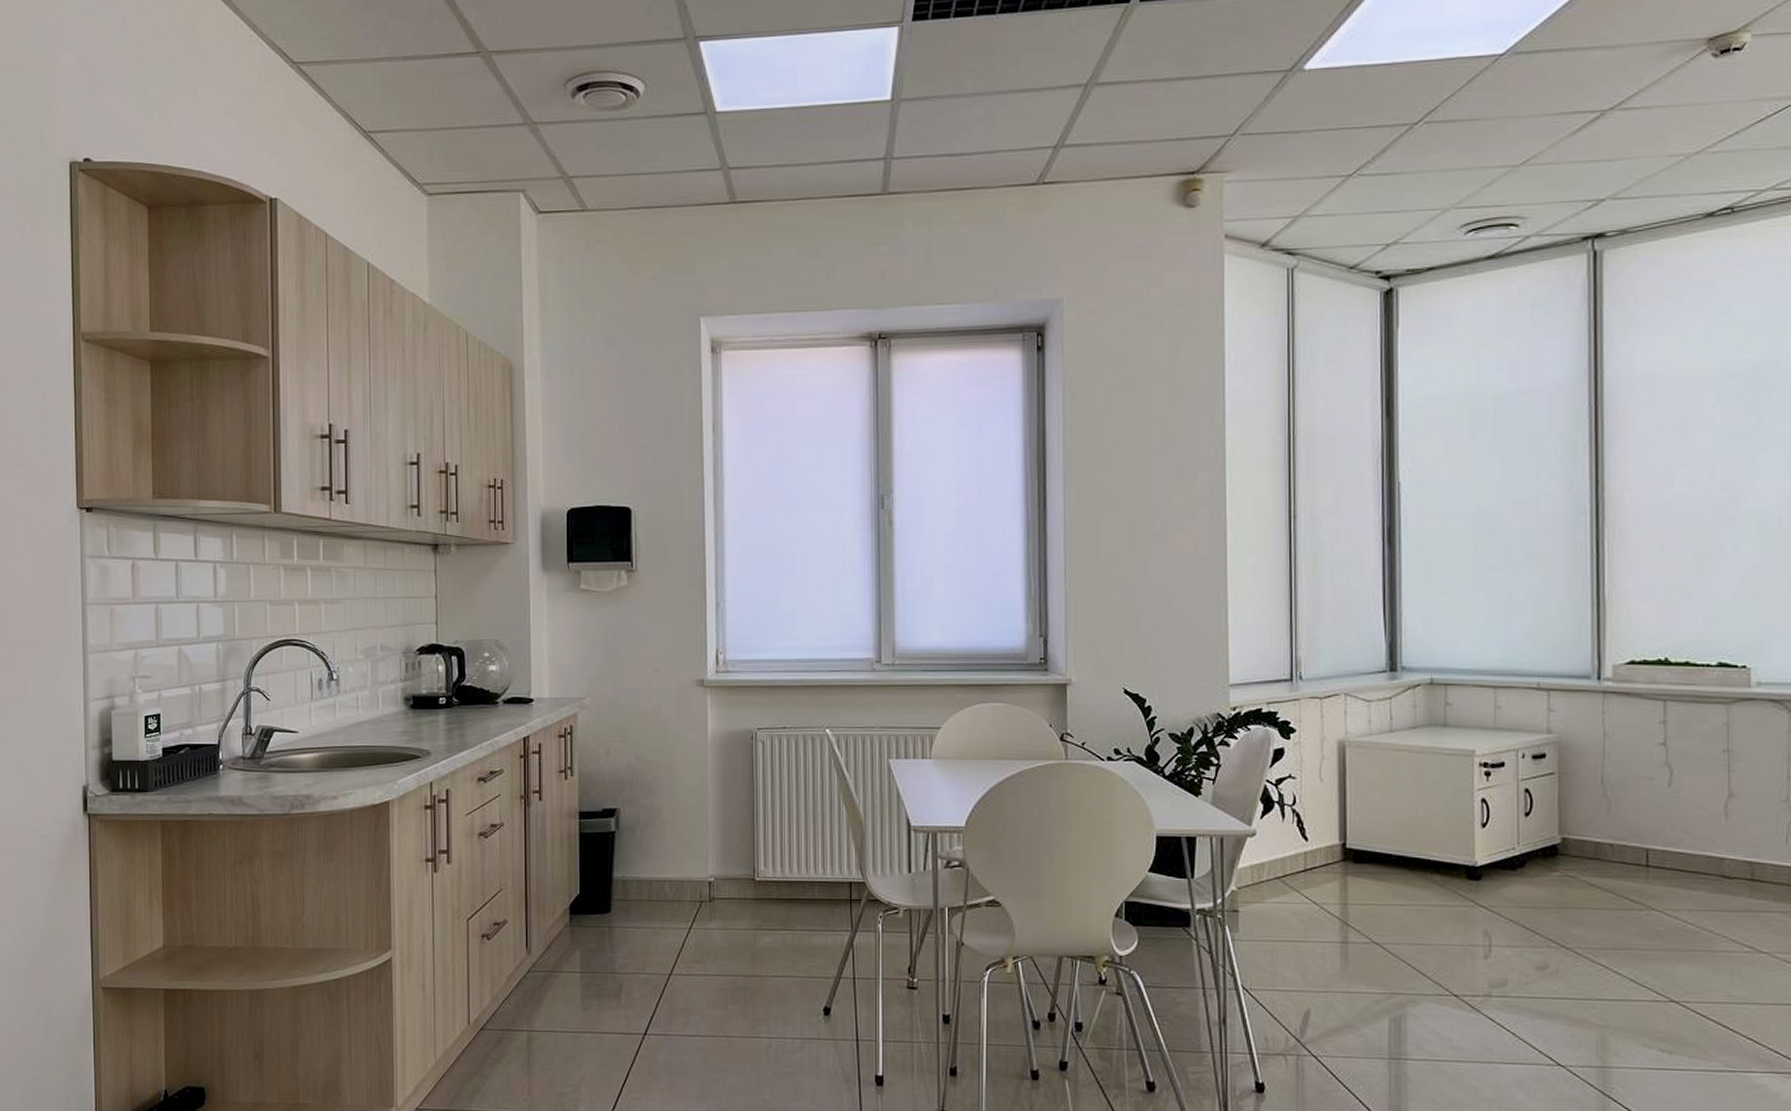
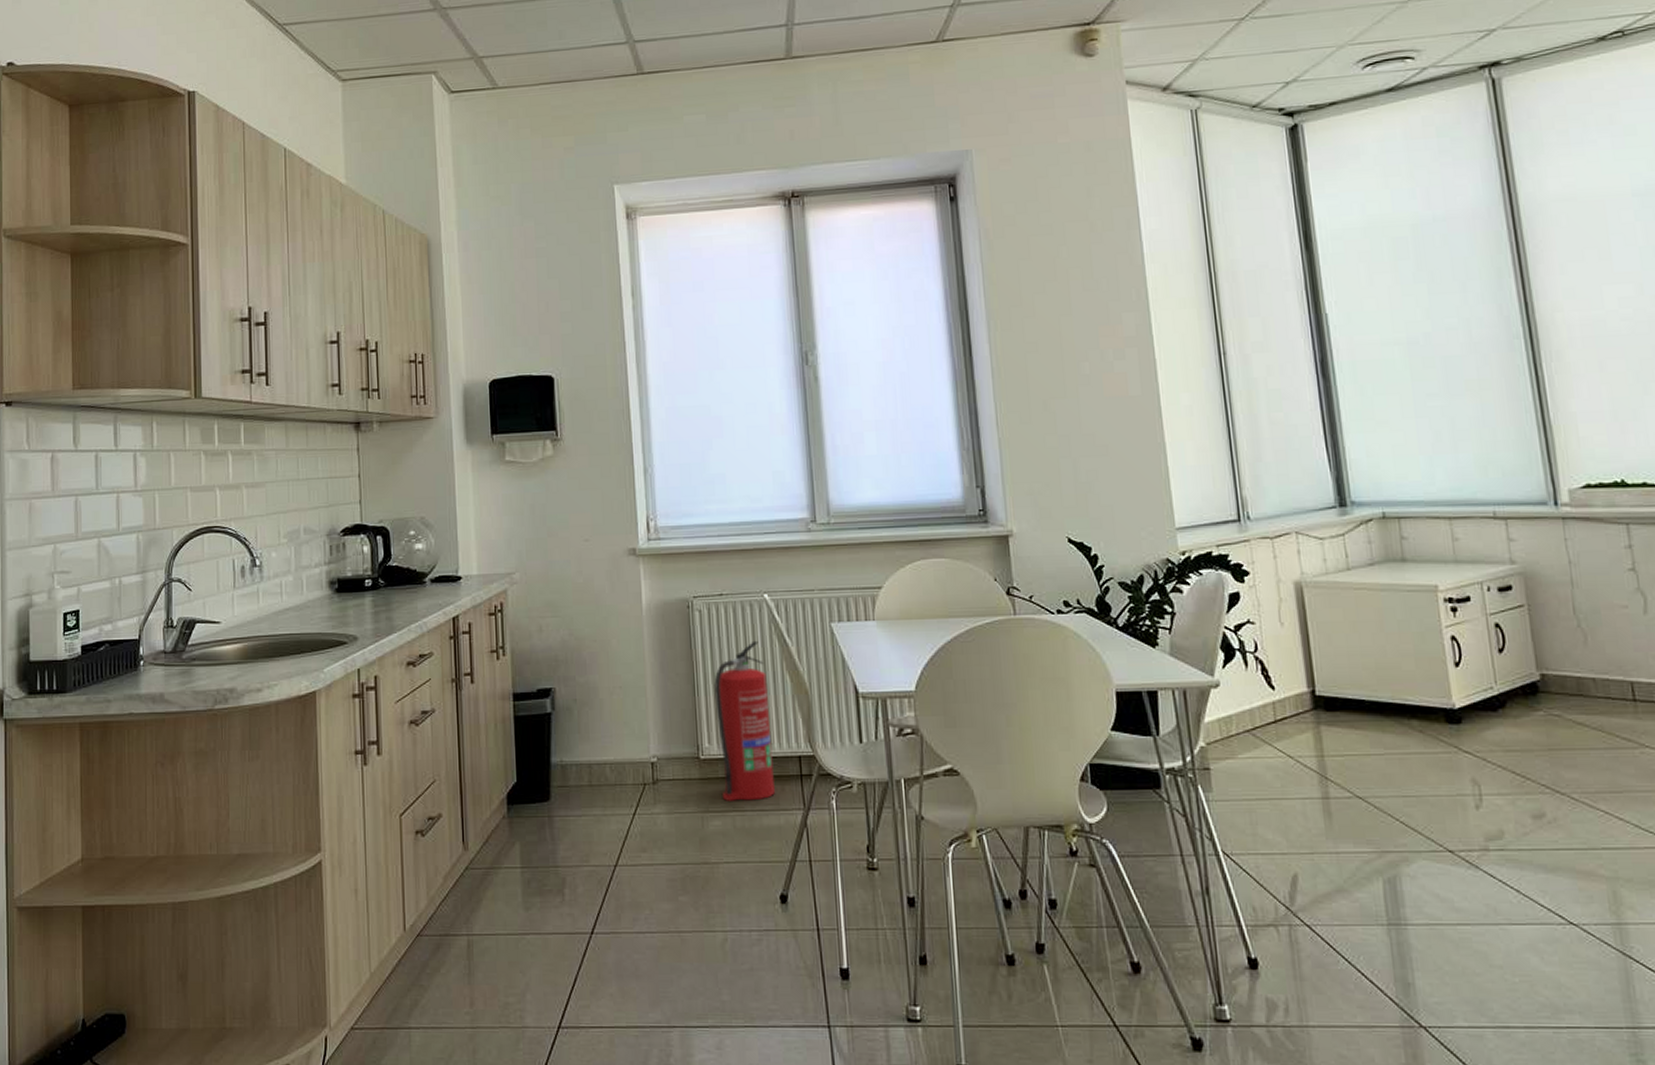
fire extinguisher: none [773,772,826,921] -> present [714,640,776,801]

